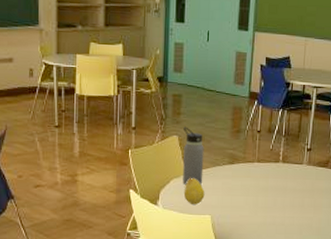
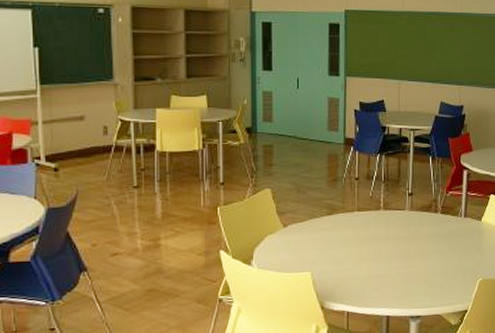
water bottle: present [183,126,204,185] -> none [276,178,300,241]
fruit: present [184,177,205,204] -> none [281,232,303,262]

